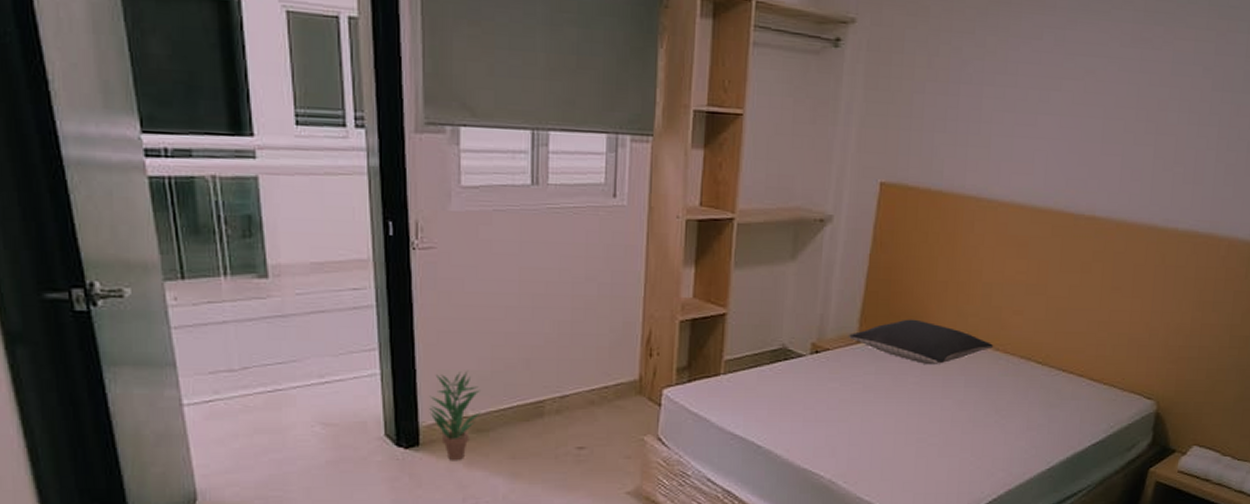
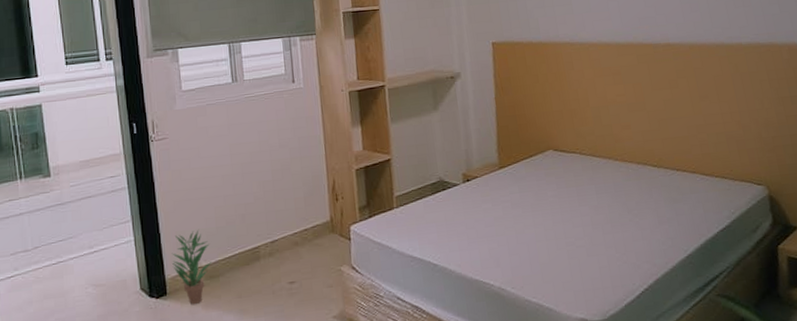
pillow: present [848,319,994,366] -> none [490,143,613,180]

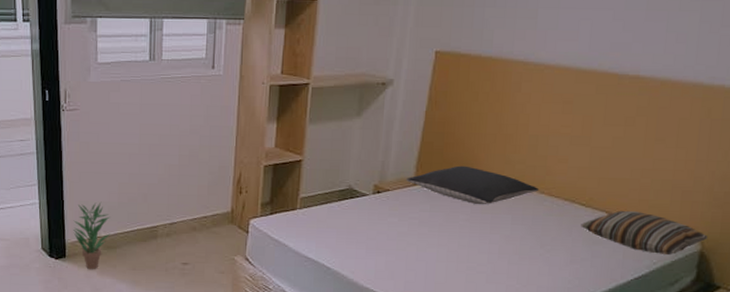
pillow: none [490,143,613,180] -> present [405,165,540,205]
pillow: none [658,165,771,204] -> present [581,210,708,255]

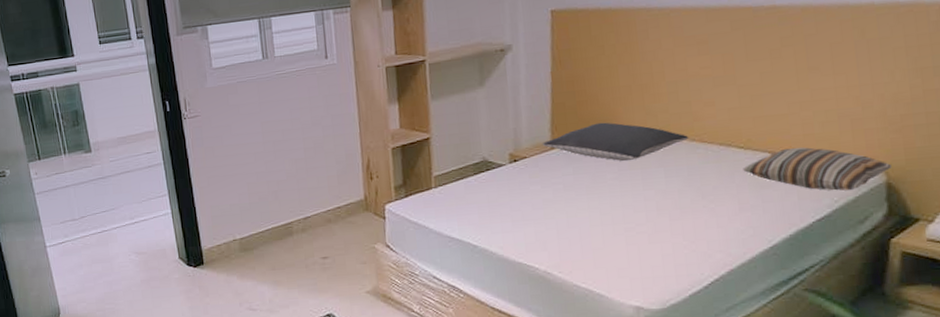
potted plant: present [73,202,111,269] -> none [207,205,246,274]

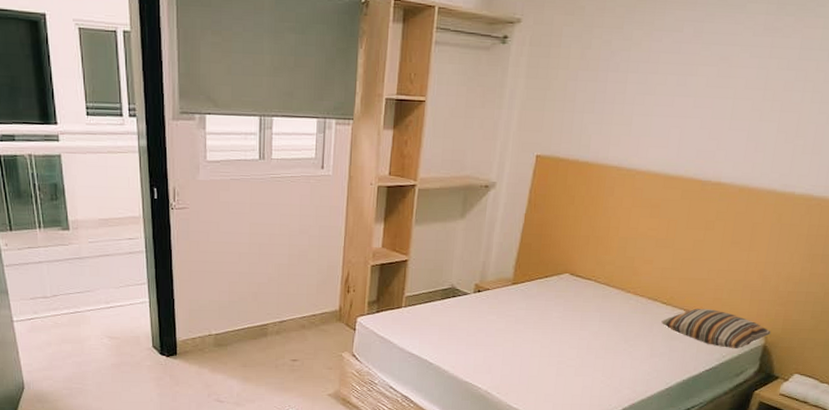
pillow: present [542,122,689,162] -> none [504,266,626,304]

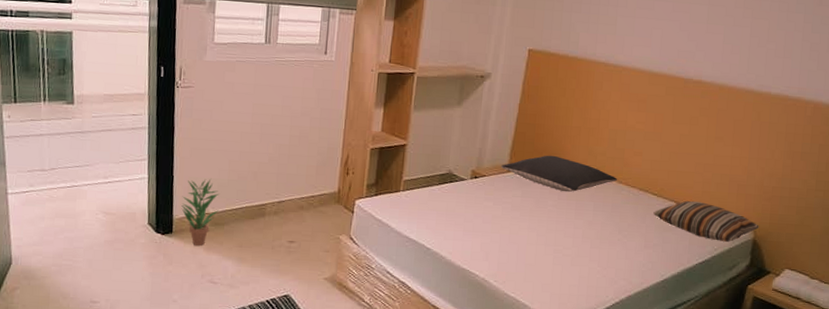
potted plant: none [184,301,222,366] -> present [181,179,219,246]
pillow: none [504,266,626,304] -> present [500,155,618,193]

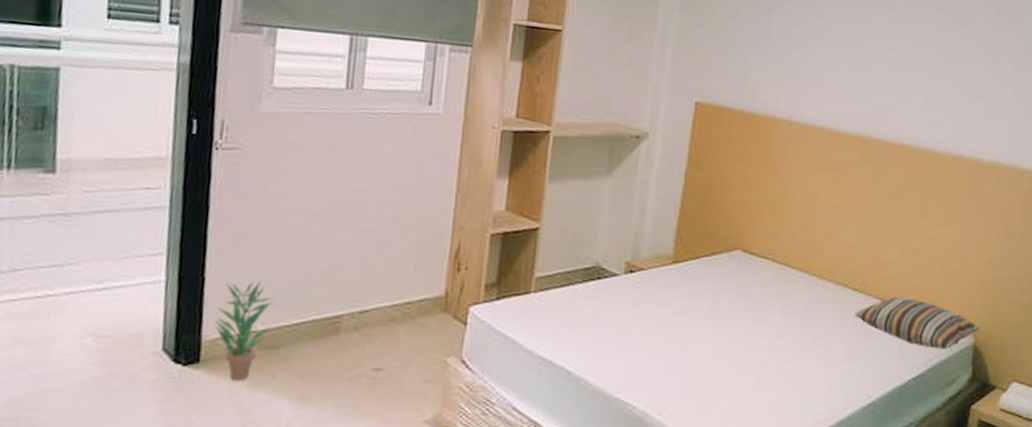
pillow: present [500,155,618,193] -> none [663,240,810,290]

